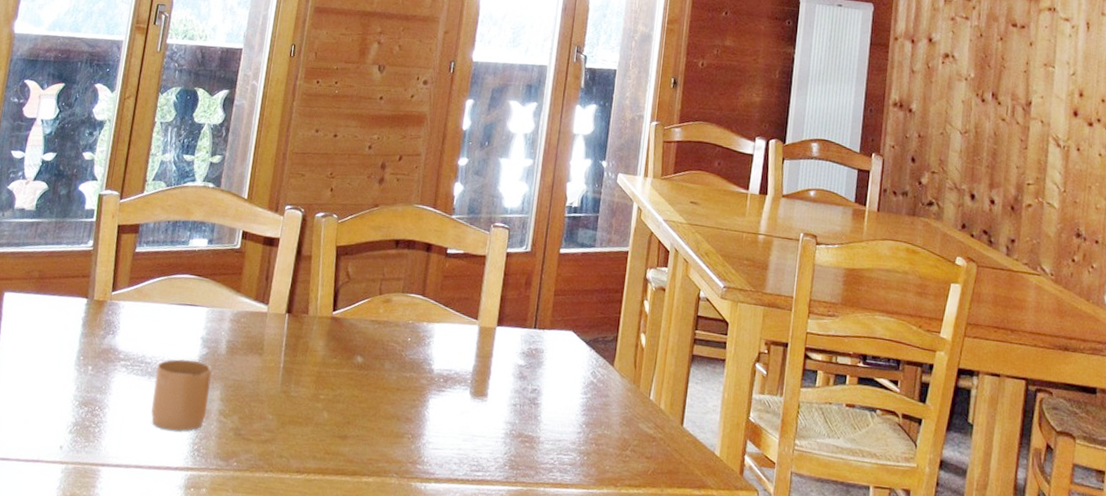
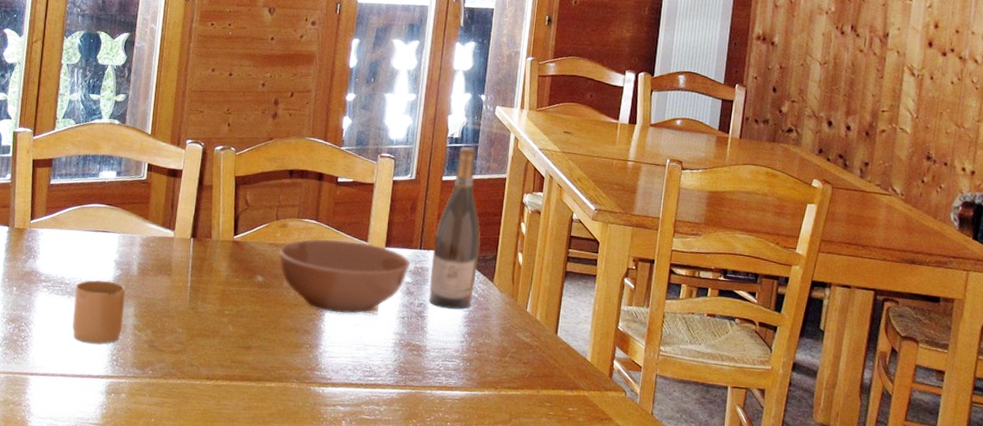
bowl: none [380,315,525,400] -> present [278,238,411,314]
wine bottle: none [543,217,600,396] -> present [428,147,481,309]

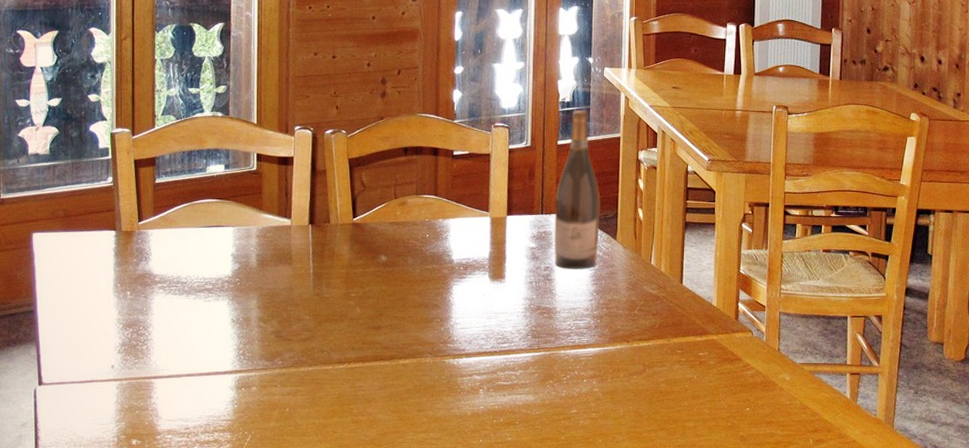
cup: present [72,280,126,344] -> none [192,275,247,340]
bowl: present [278,238,411,314] -> none [400,212,534,285]

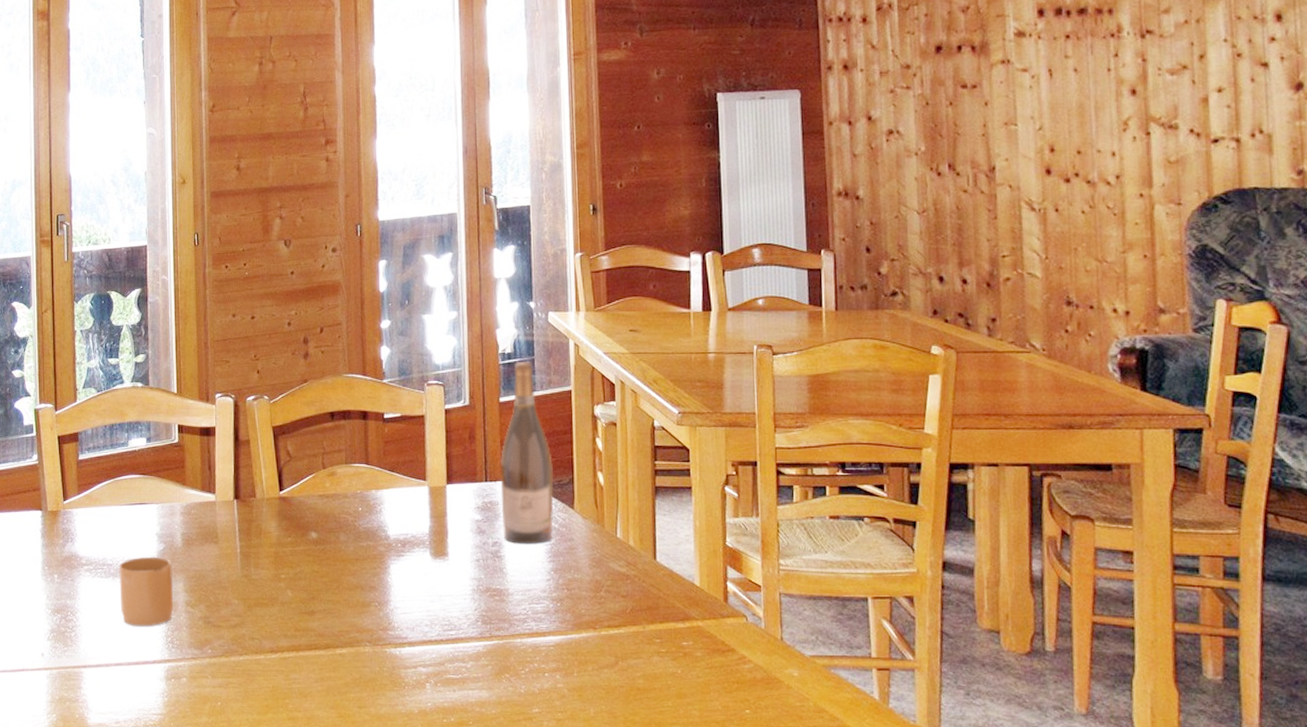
cup: none [192,275,247,340] -> present [118,556,174,626]

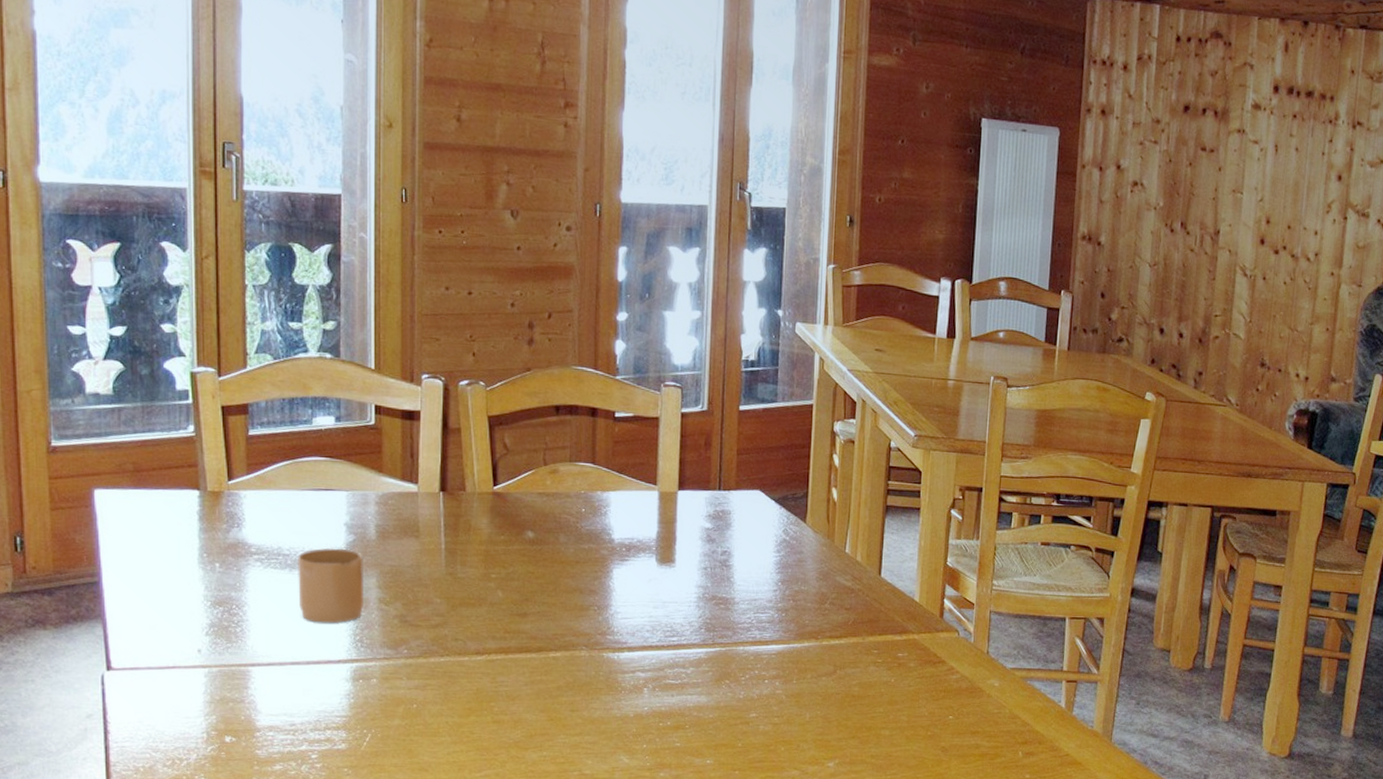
wine bottle: present [499,362,554,544] -> none [732,371,788,555]

